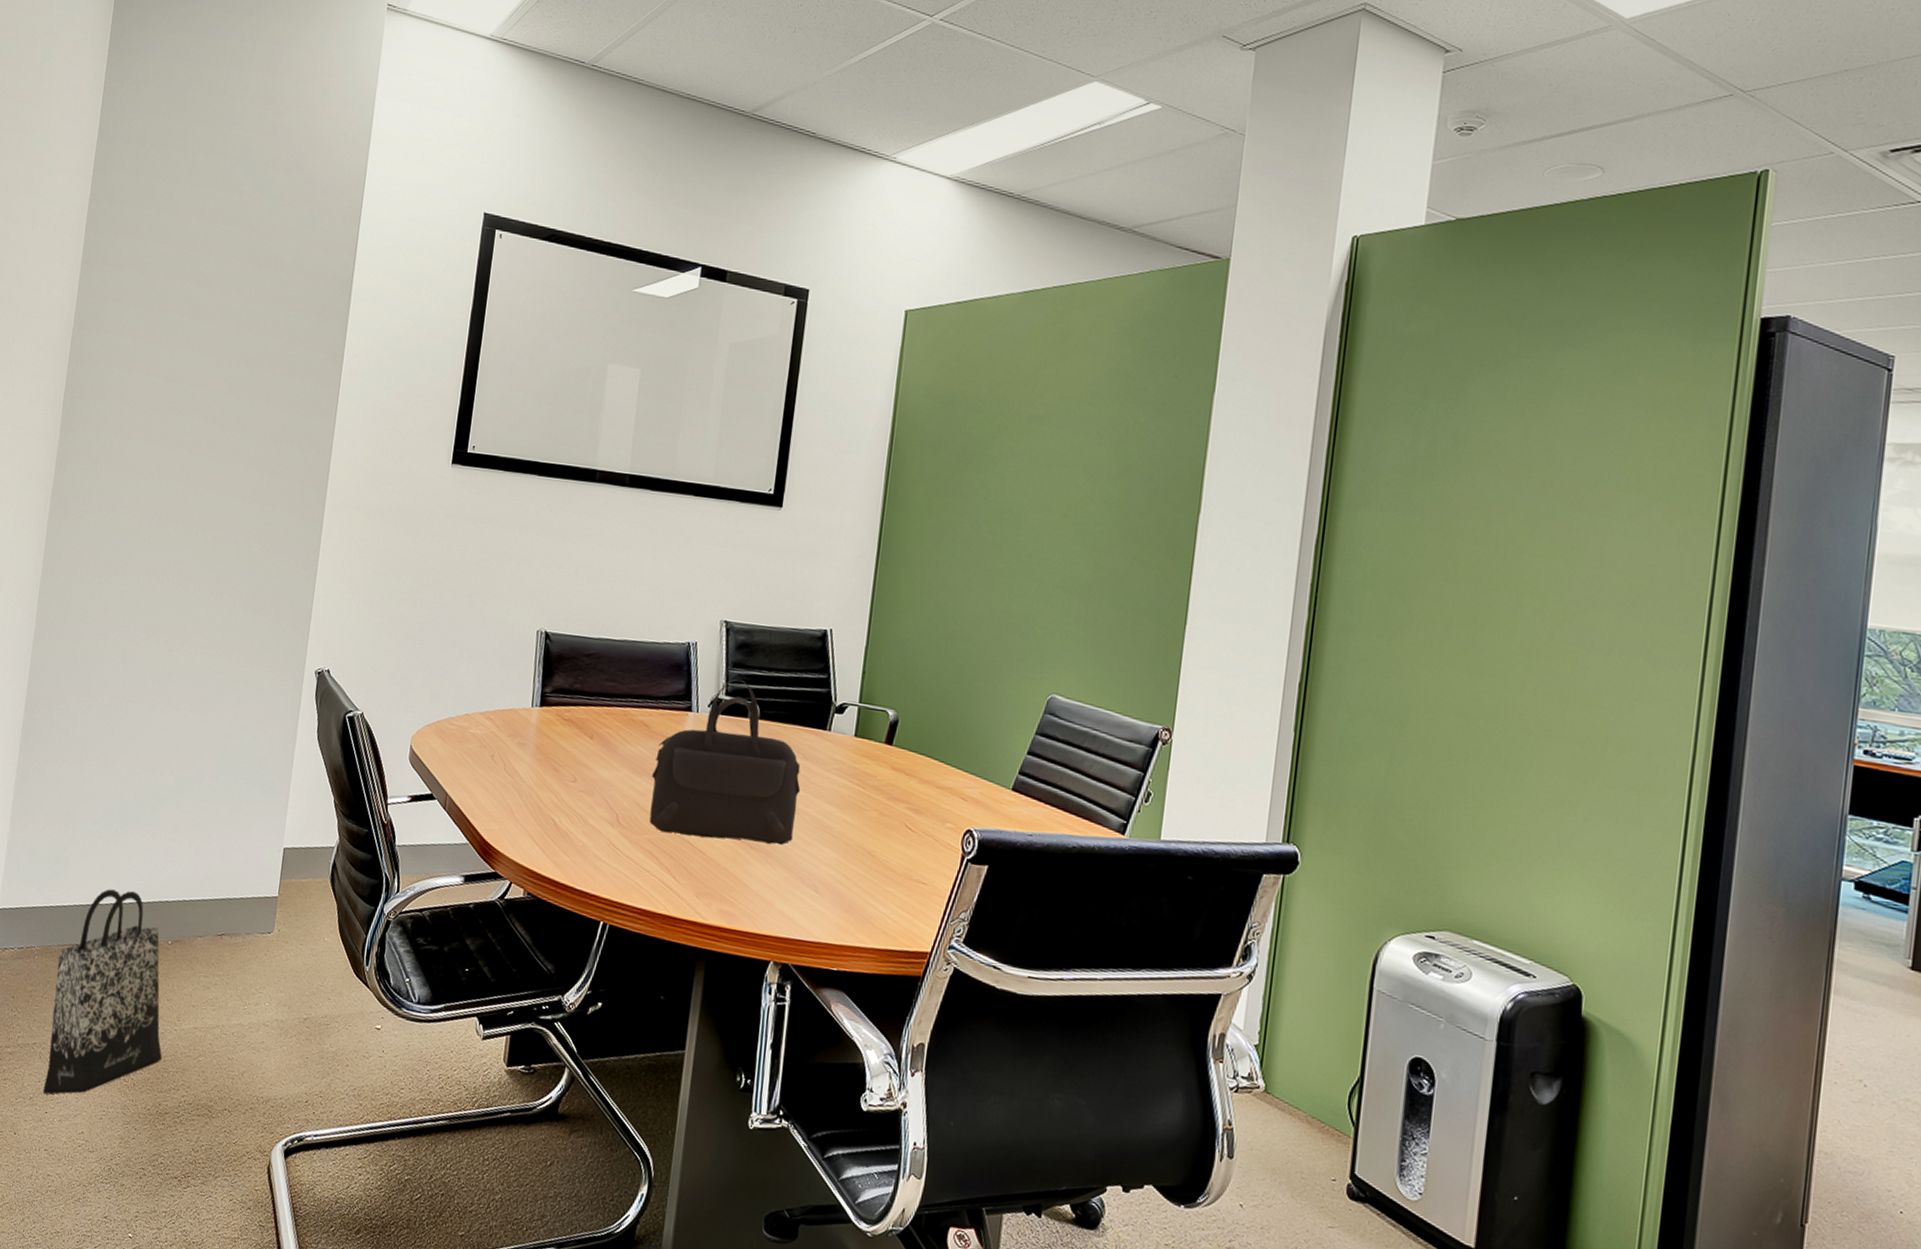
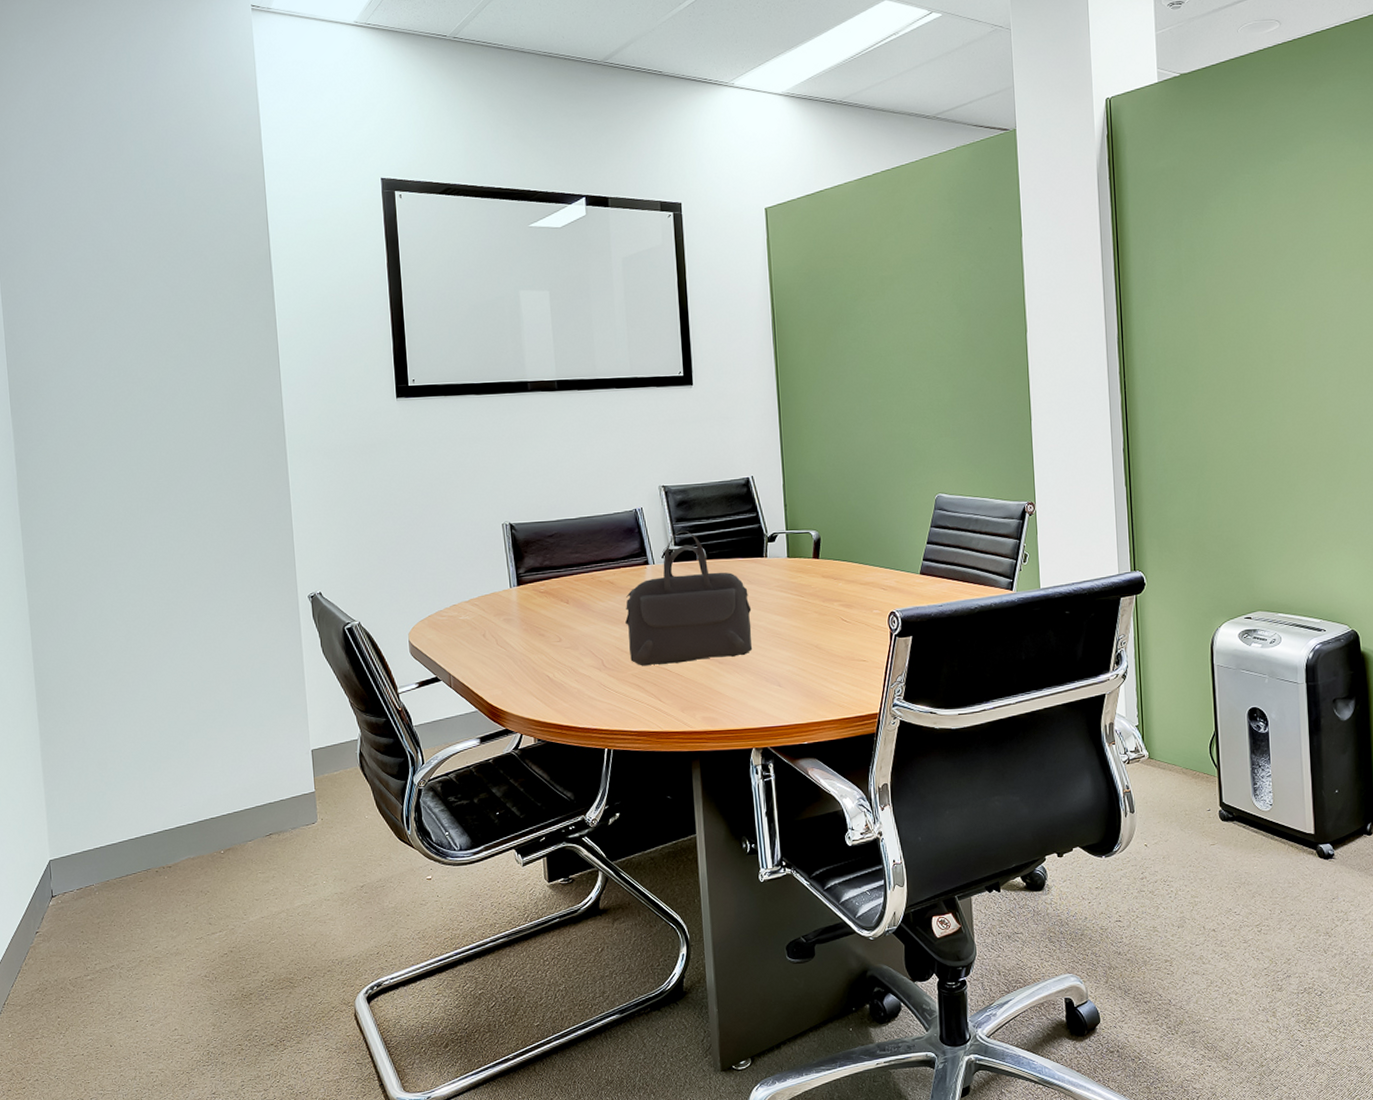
shopping bag: present [43,889,162,1094] -> none [118,817,237,1006]

